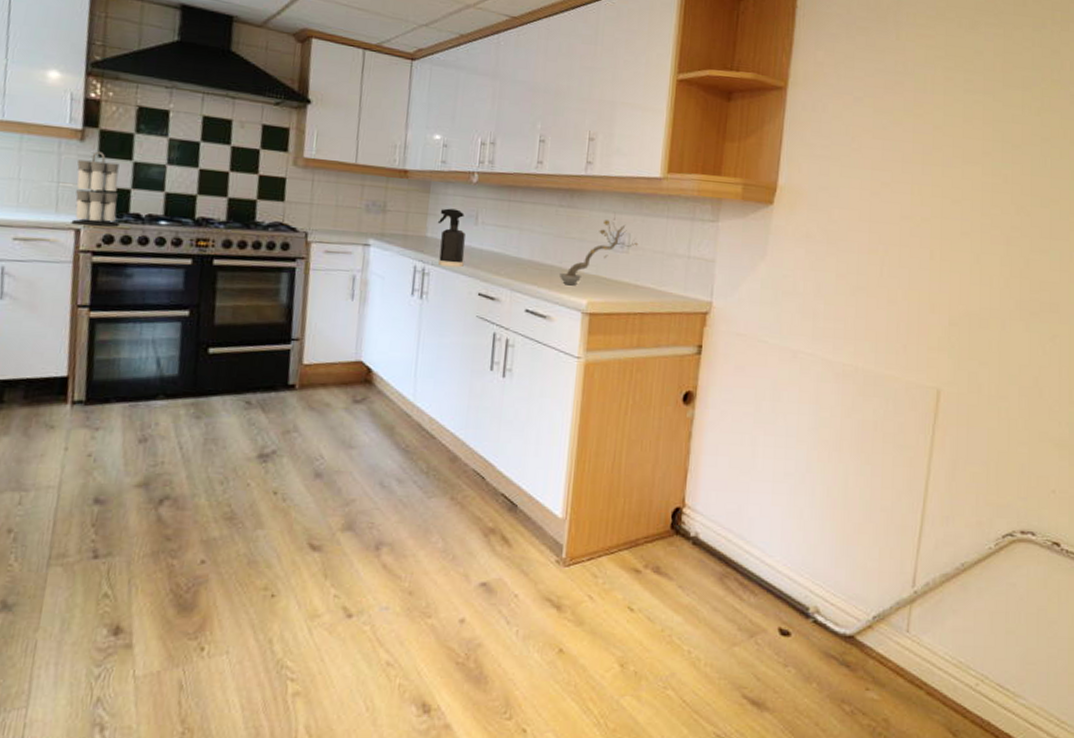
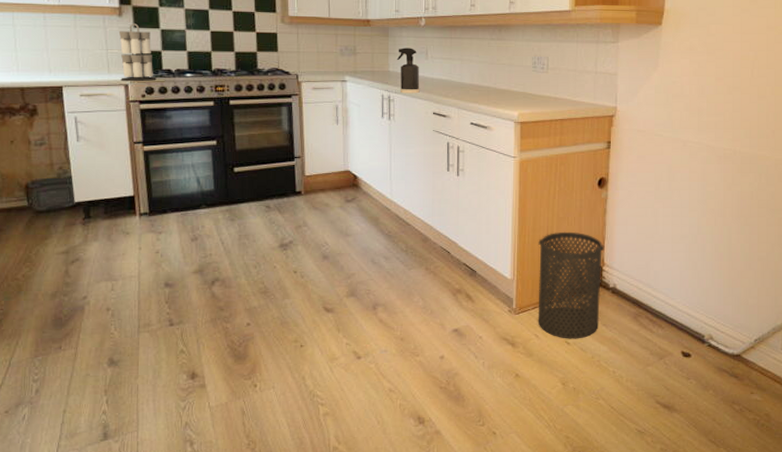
plant: present [560,215,639,286] -> none [495,43,555,102]
trash can: none [593,459,687,605] -> present [538,231,605,339]

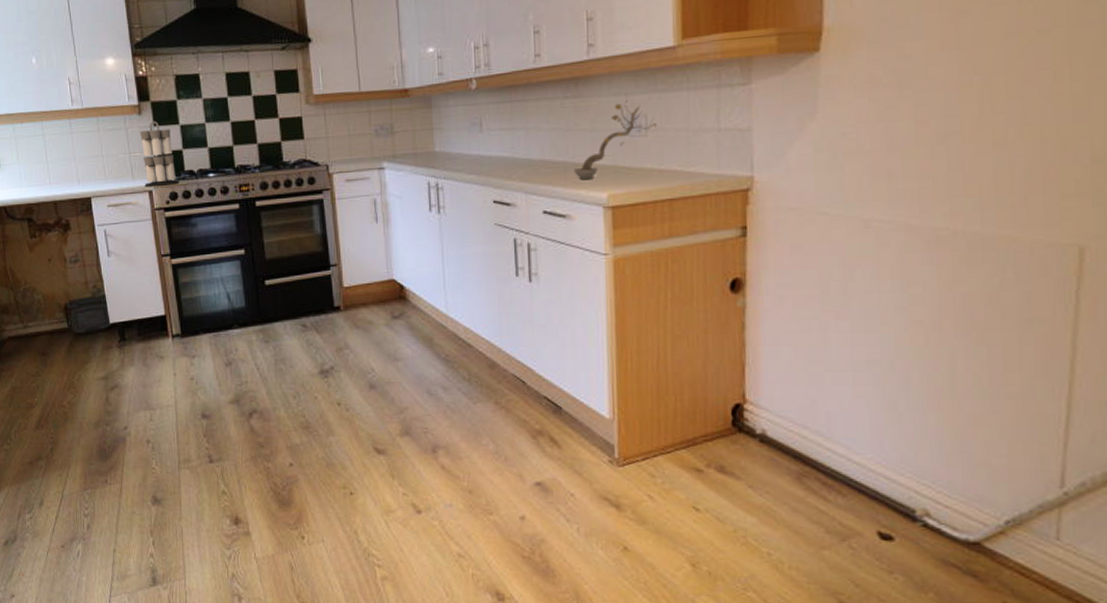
spray bottle: present [396,47,420,94] -> none [443,119,475,179]
plant: none [495,43,555,102] -> present [574,97,658,180]
trash can: present [538,231,605,339] -> none [646,355,745,505]

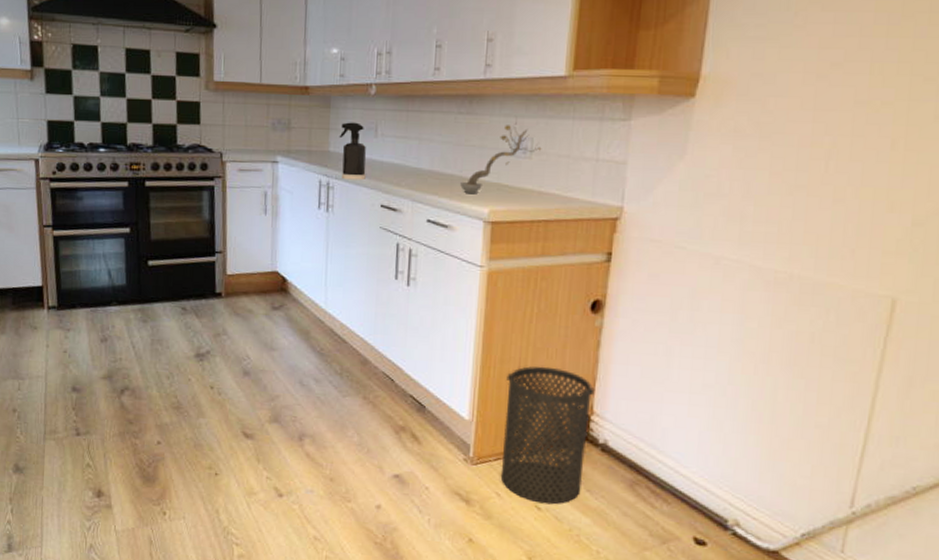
spice rack: present [139,121,179,188] -> none [29,88,68,157]
spray bottle: none [443,119,475,179] -> present [339,122,367,181]
trash can: none [646,355,745,505] -> present [500,366,595,505]

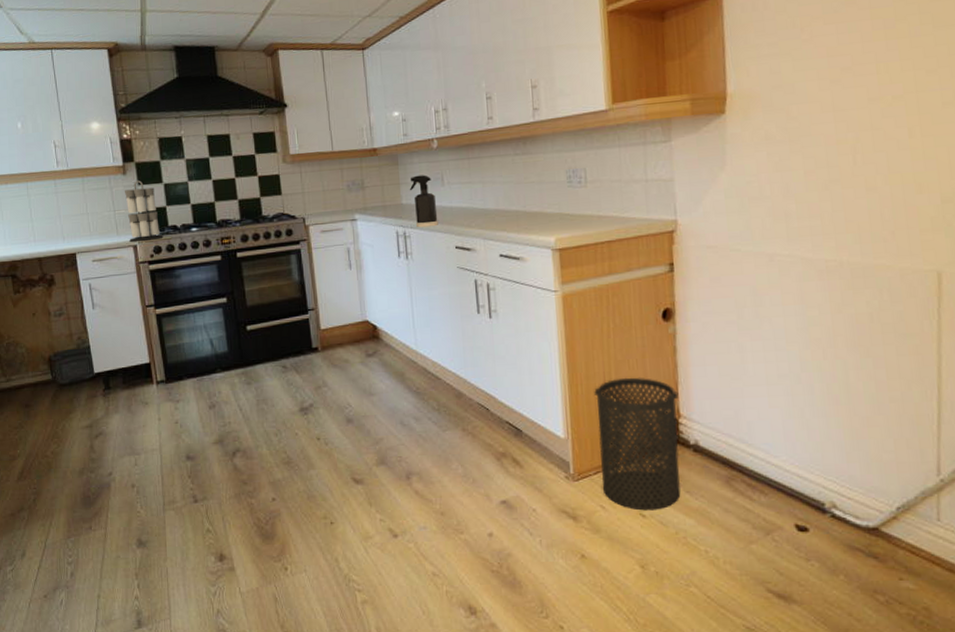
spice rack: none [29,88,68,157] -> present [124,180,163,243]
plant: present [460,119,542,194] -> none [525,154,595,227]

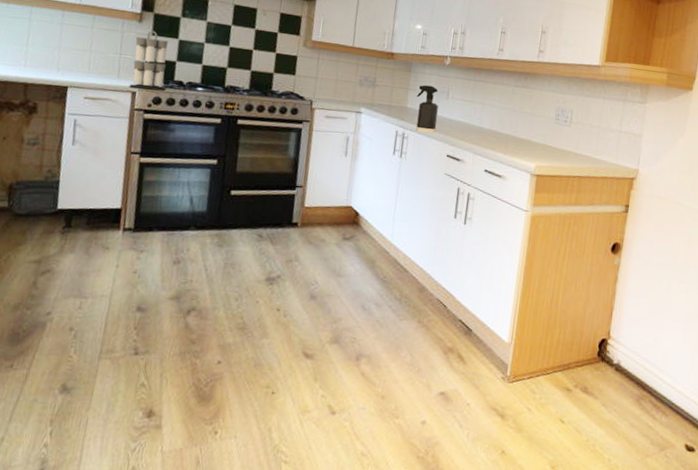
trash can: present [594,377,681,511] -> none [532,297,612,418]

